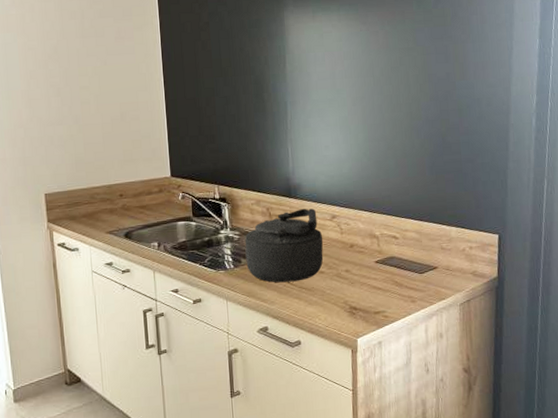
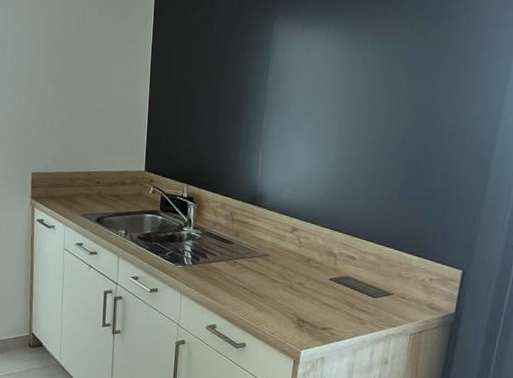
kettle: present [244,208,324,283] -> none [204,217,281,287]

